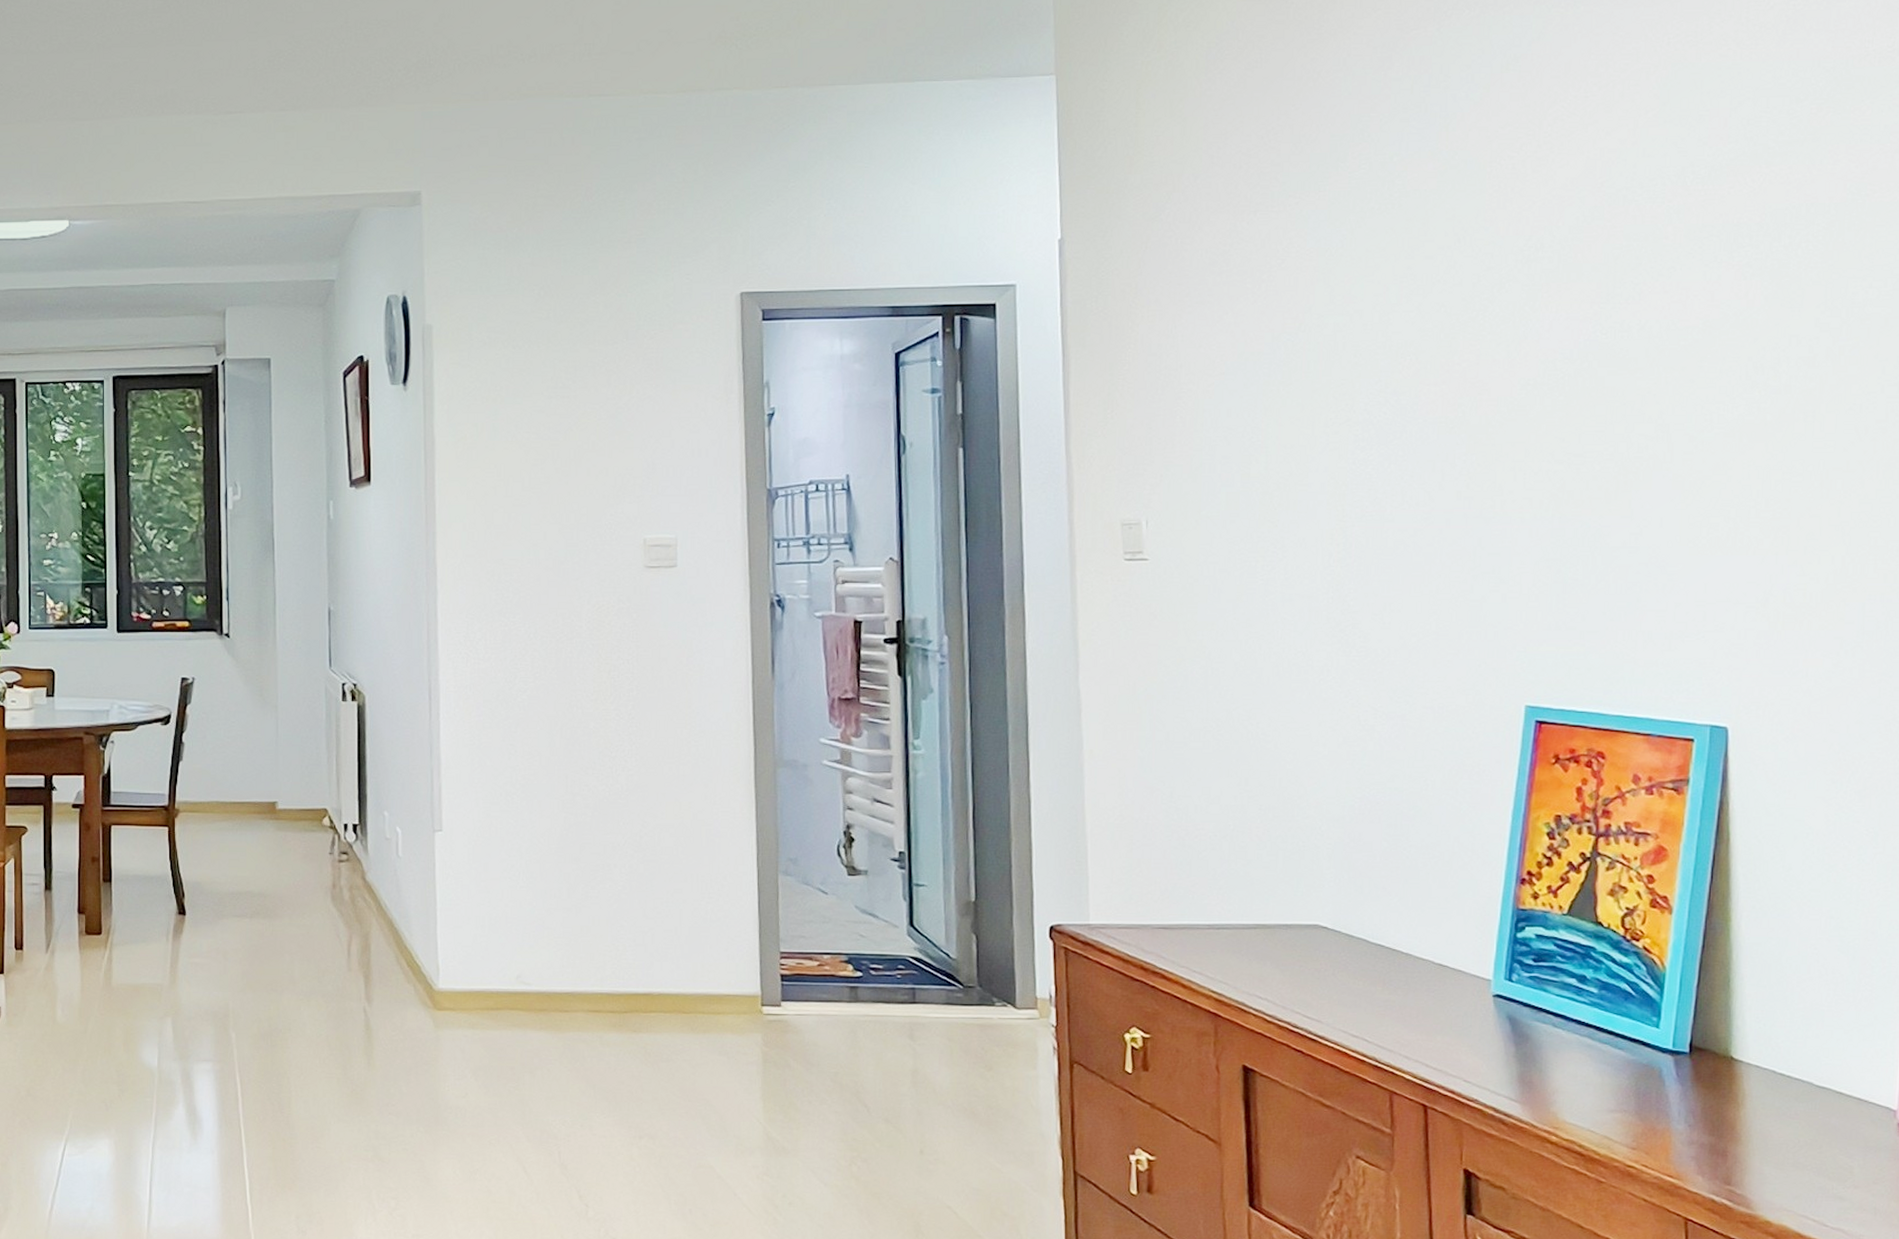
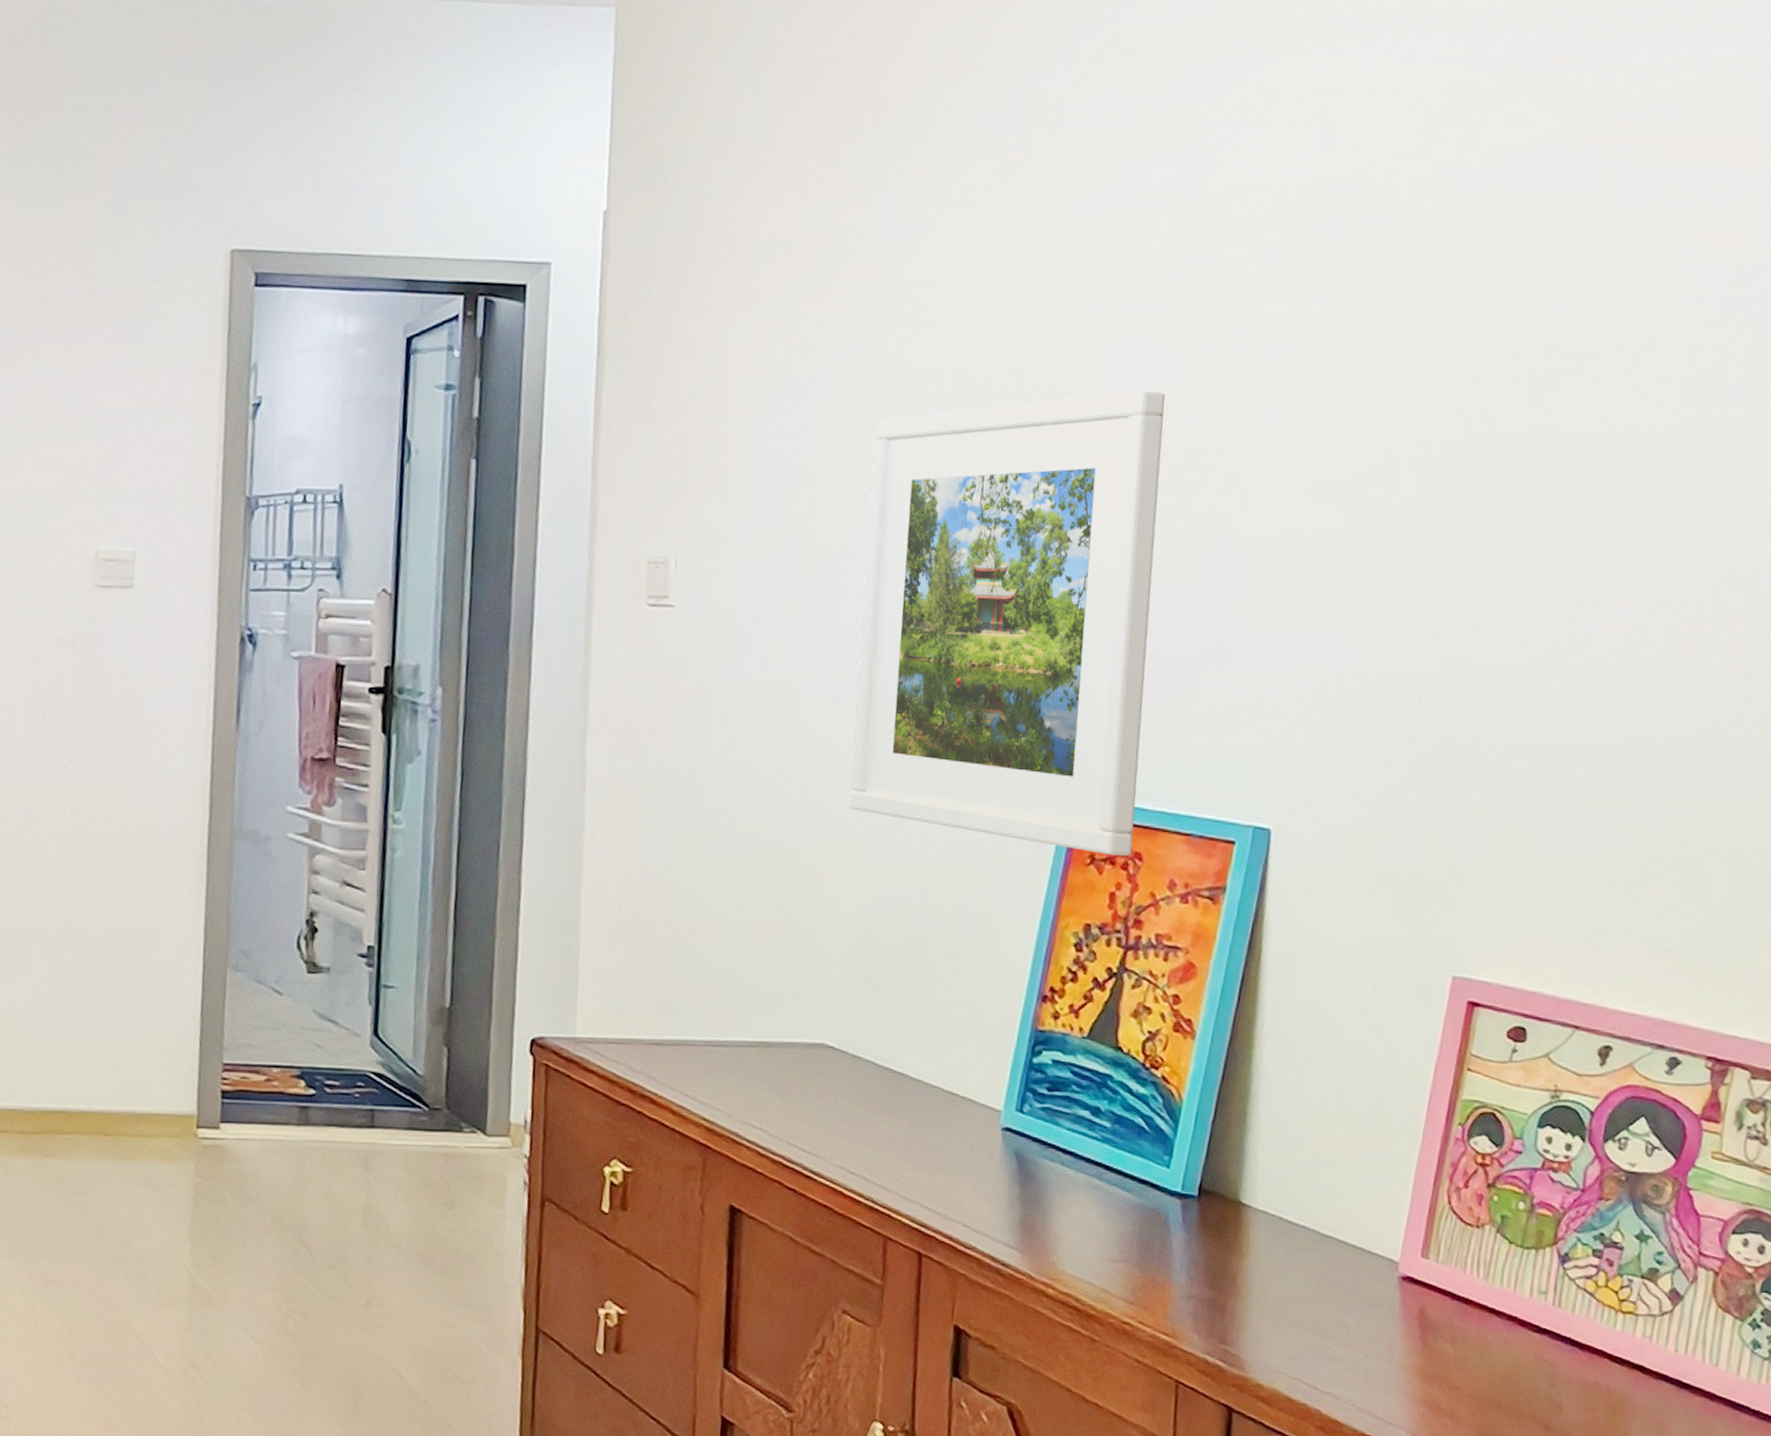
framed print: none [1318,356,1595,755] -> present [849,391,1165,856]

